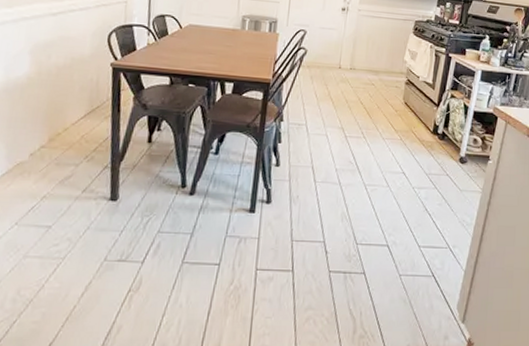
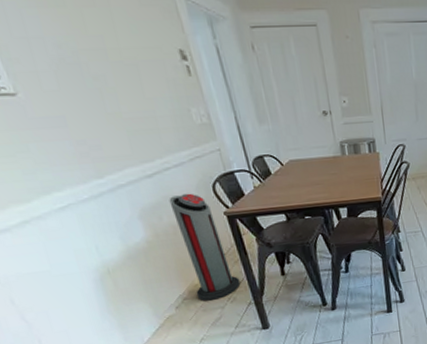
air purifier: none [55,37,104,155] -> present [169,193,241,301]

